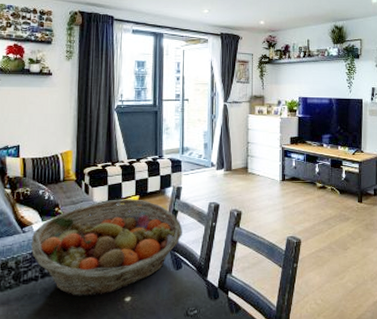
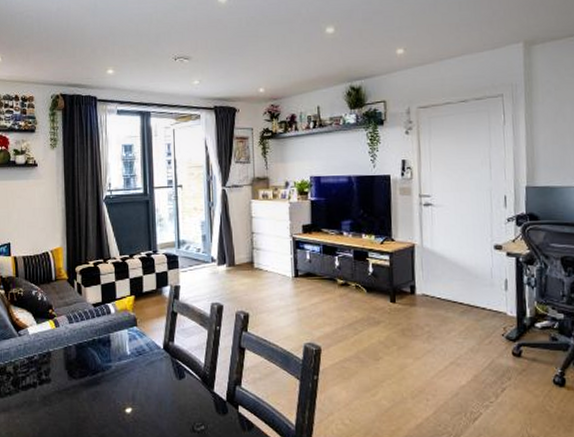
fruit basket: present [31,199,182,296] -> none [28,299,183,405]

